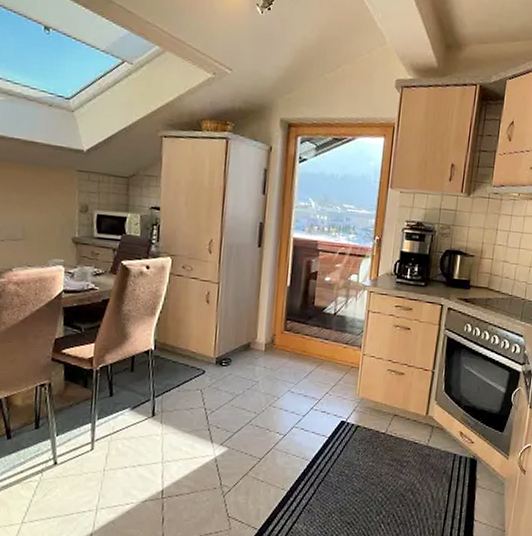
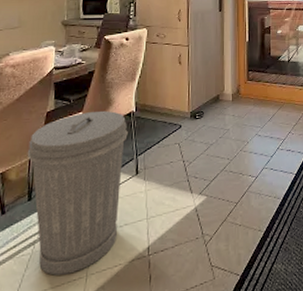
trash can: none [33,344,145,505] -> present [27,110,128,276]

